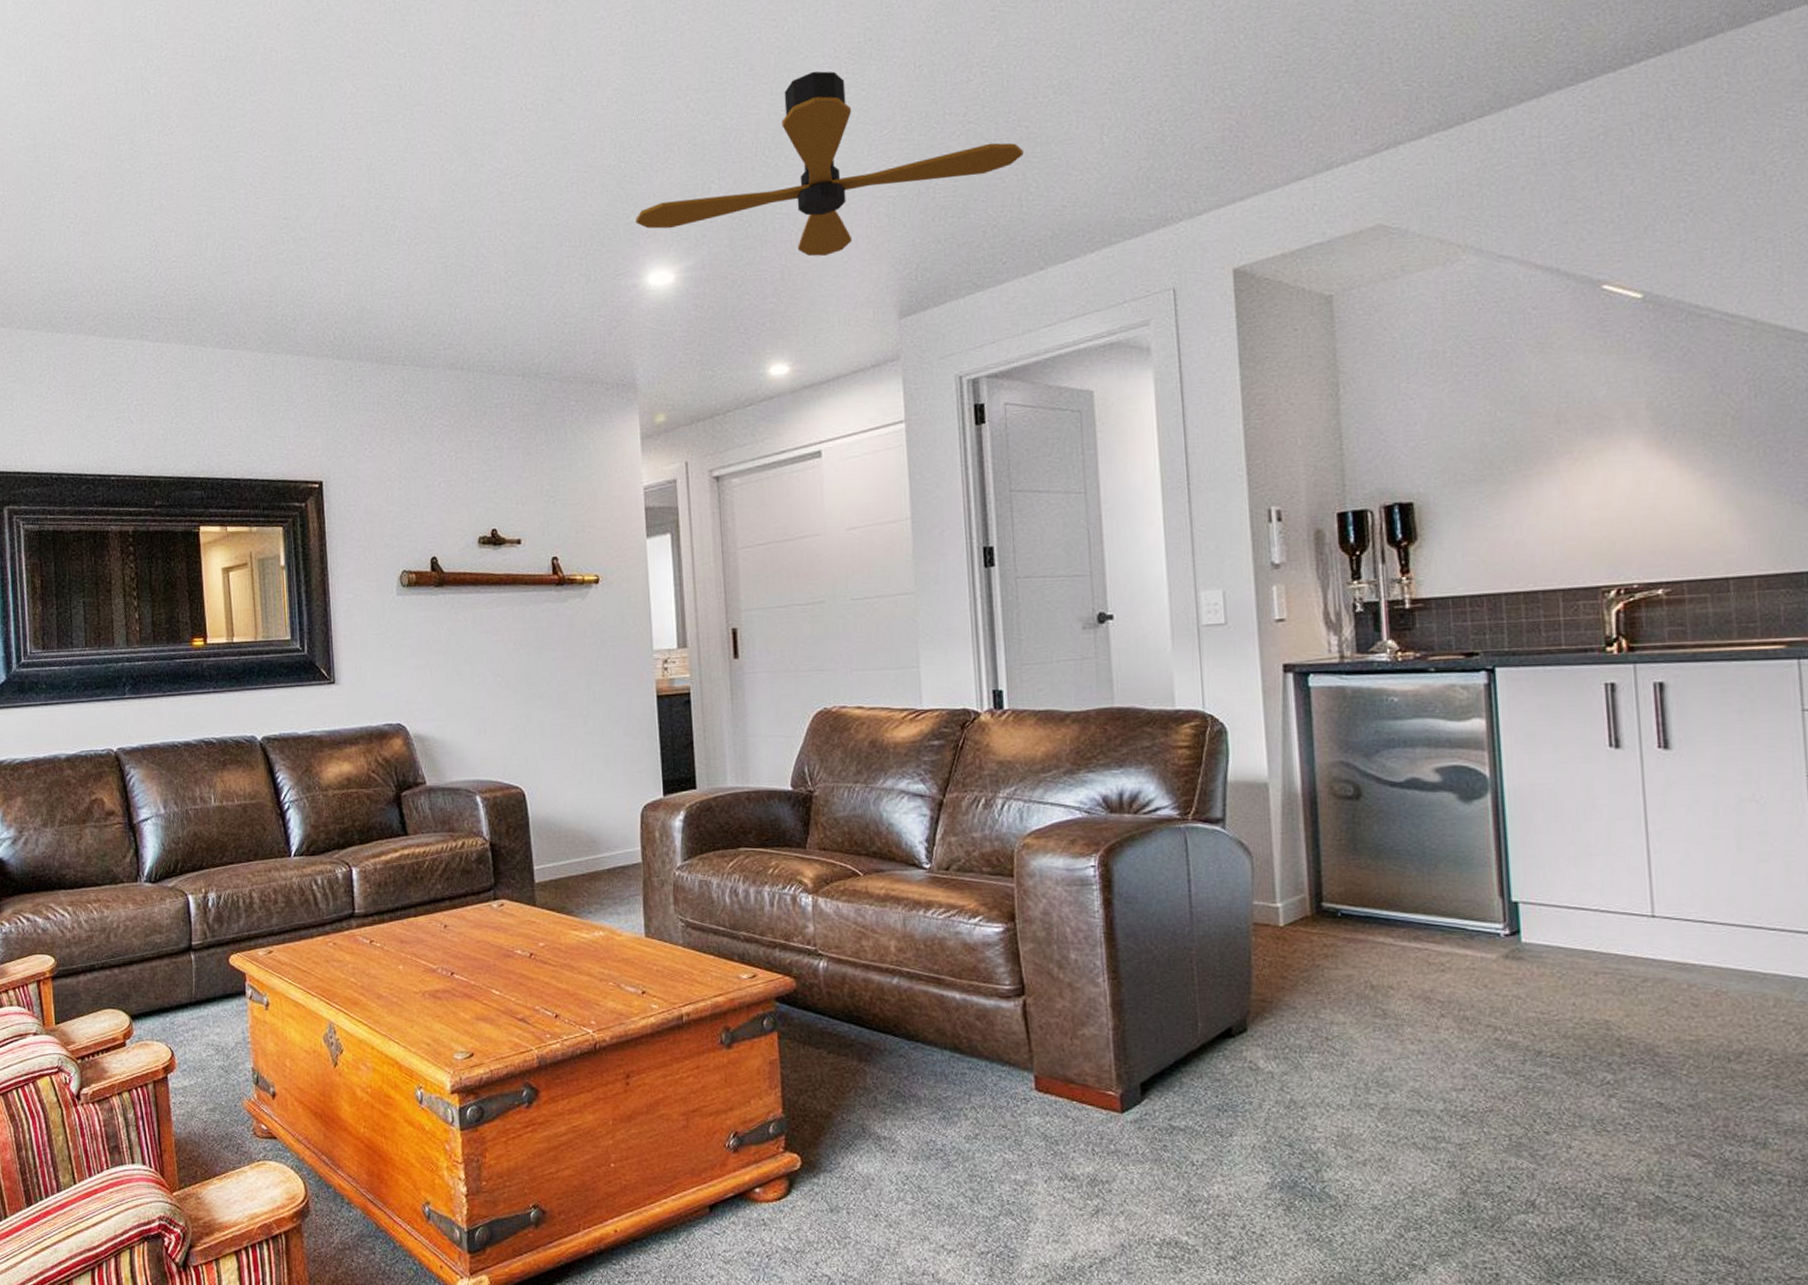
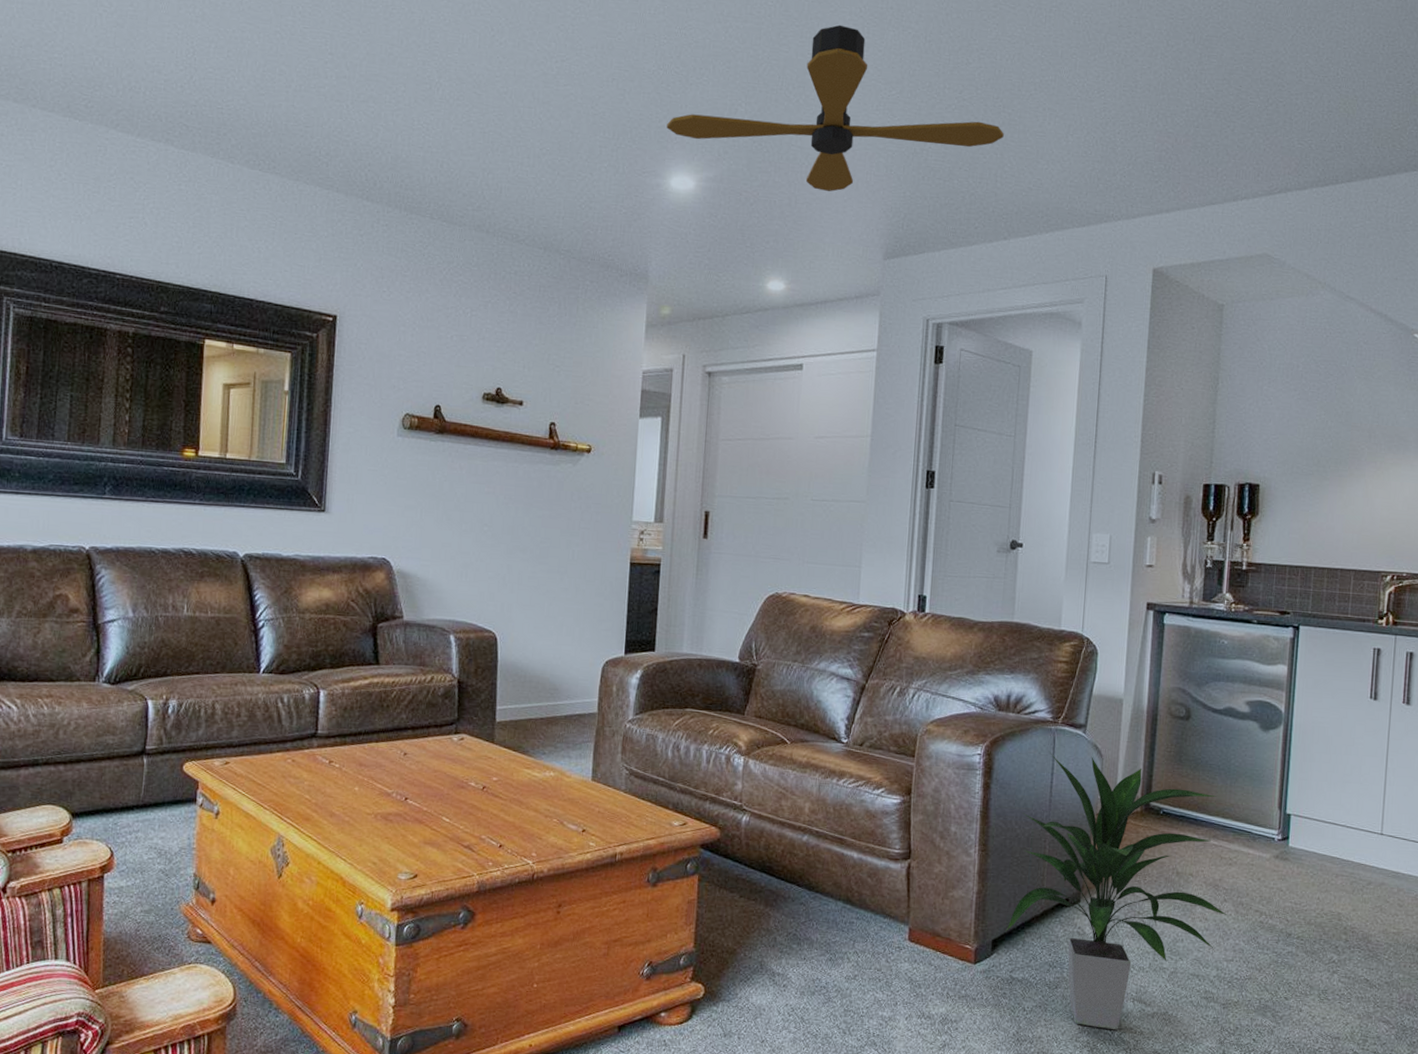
indoor plant: none [1156,854,1451,1182] -> present [1006,751,1229,1029]

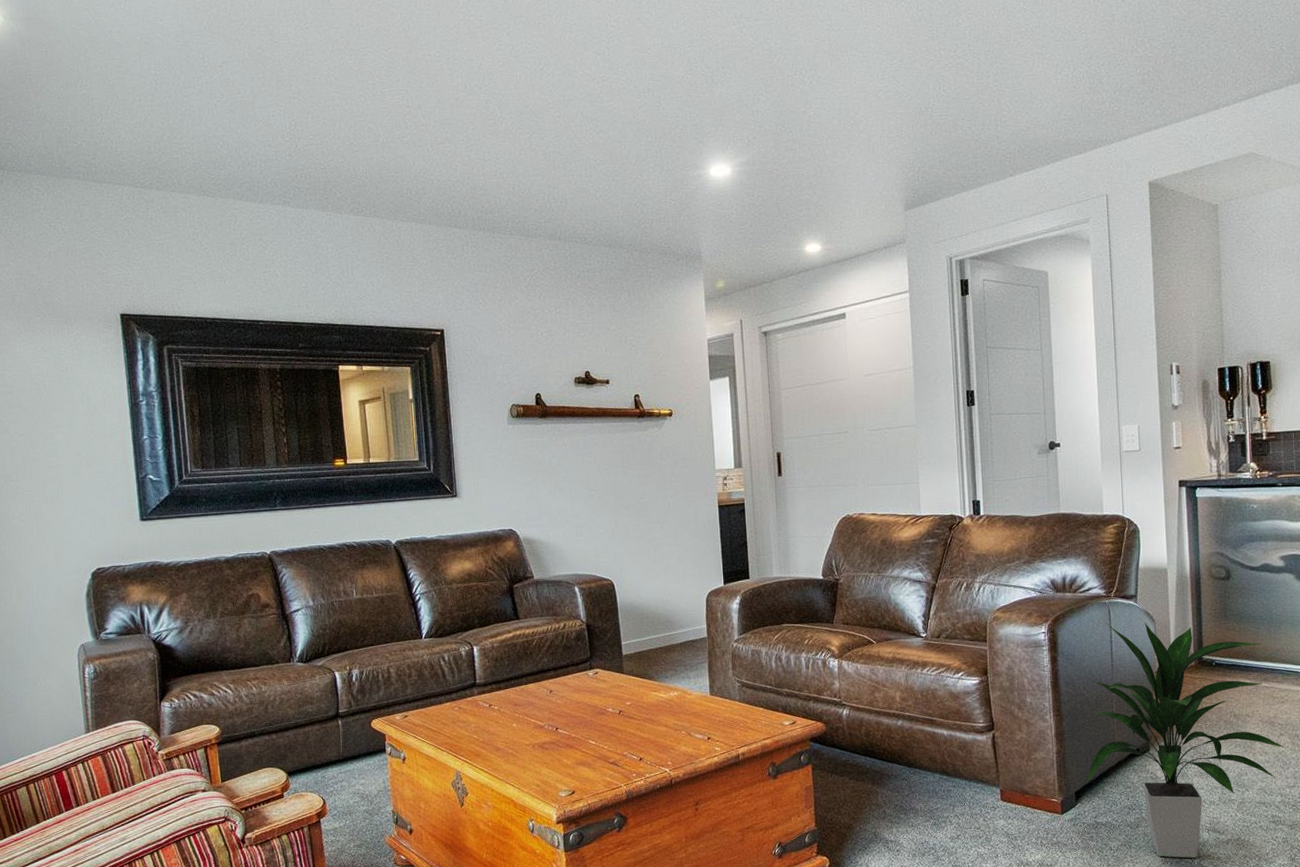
ceiling fan: present [666,24,1004,192] -> none [700,9,999,159]

